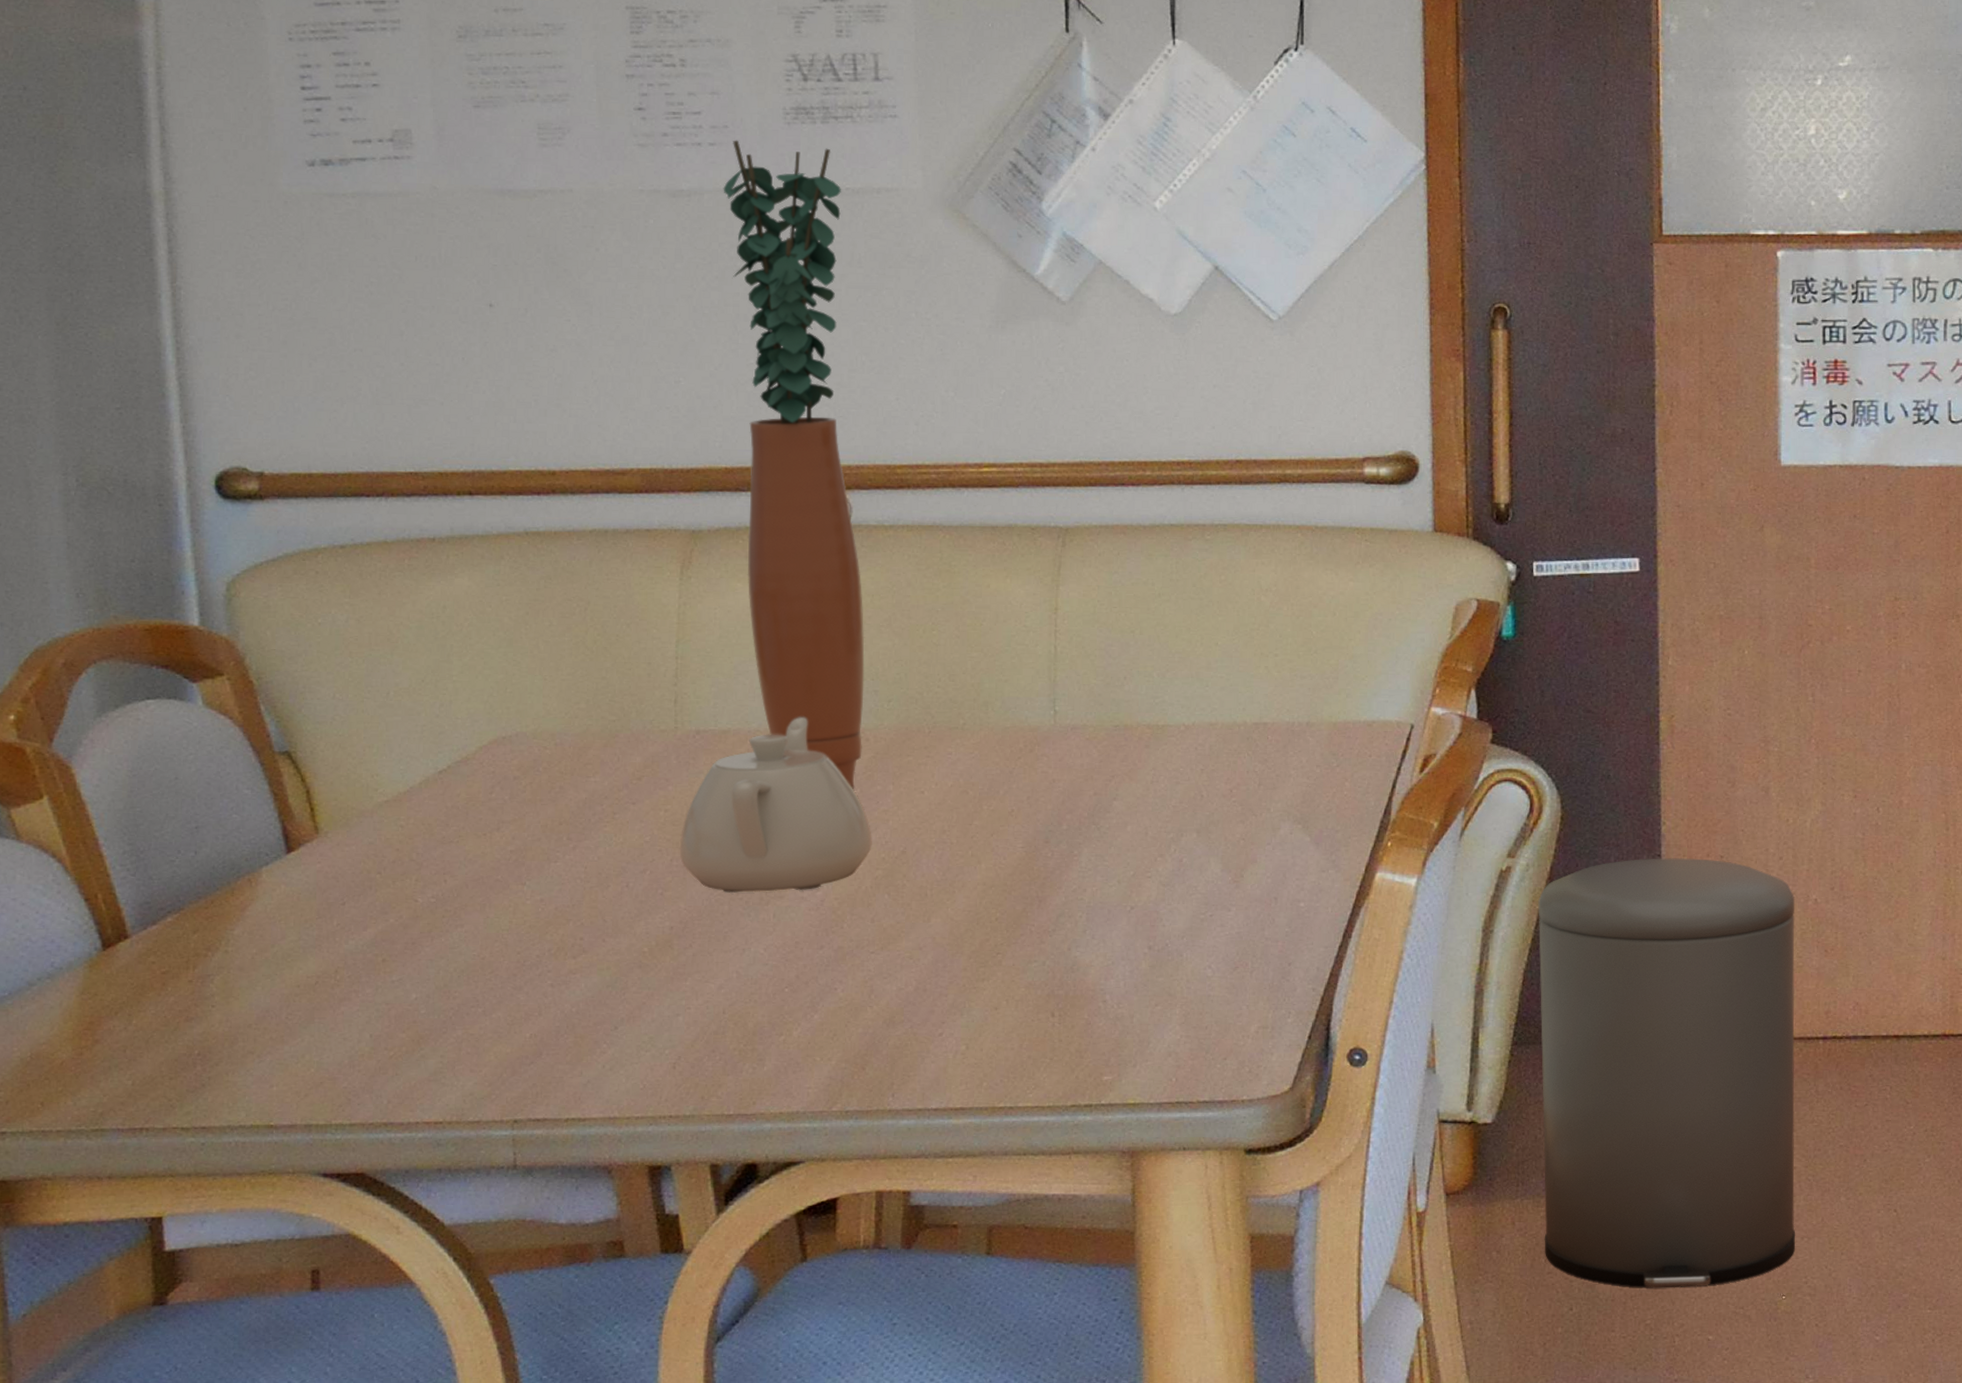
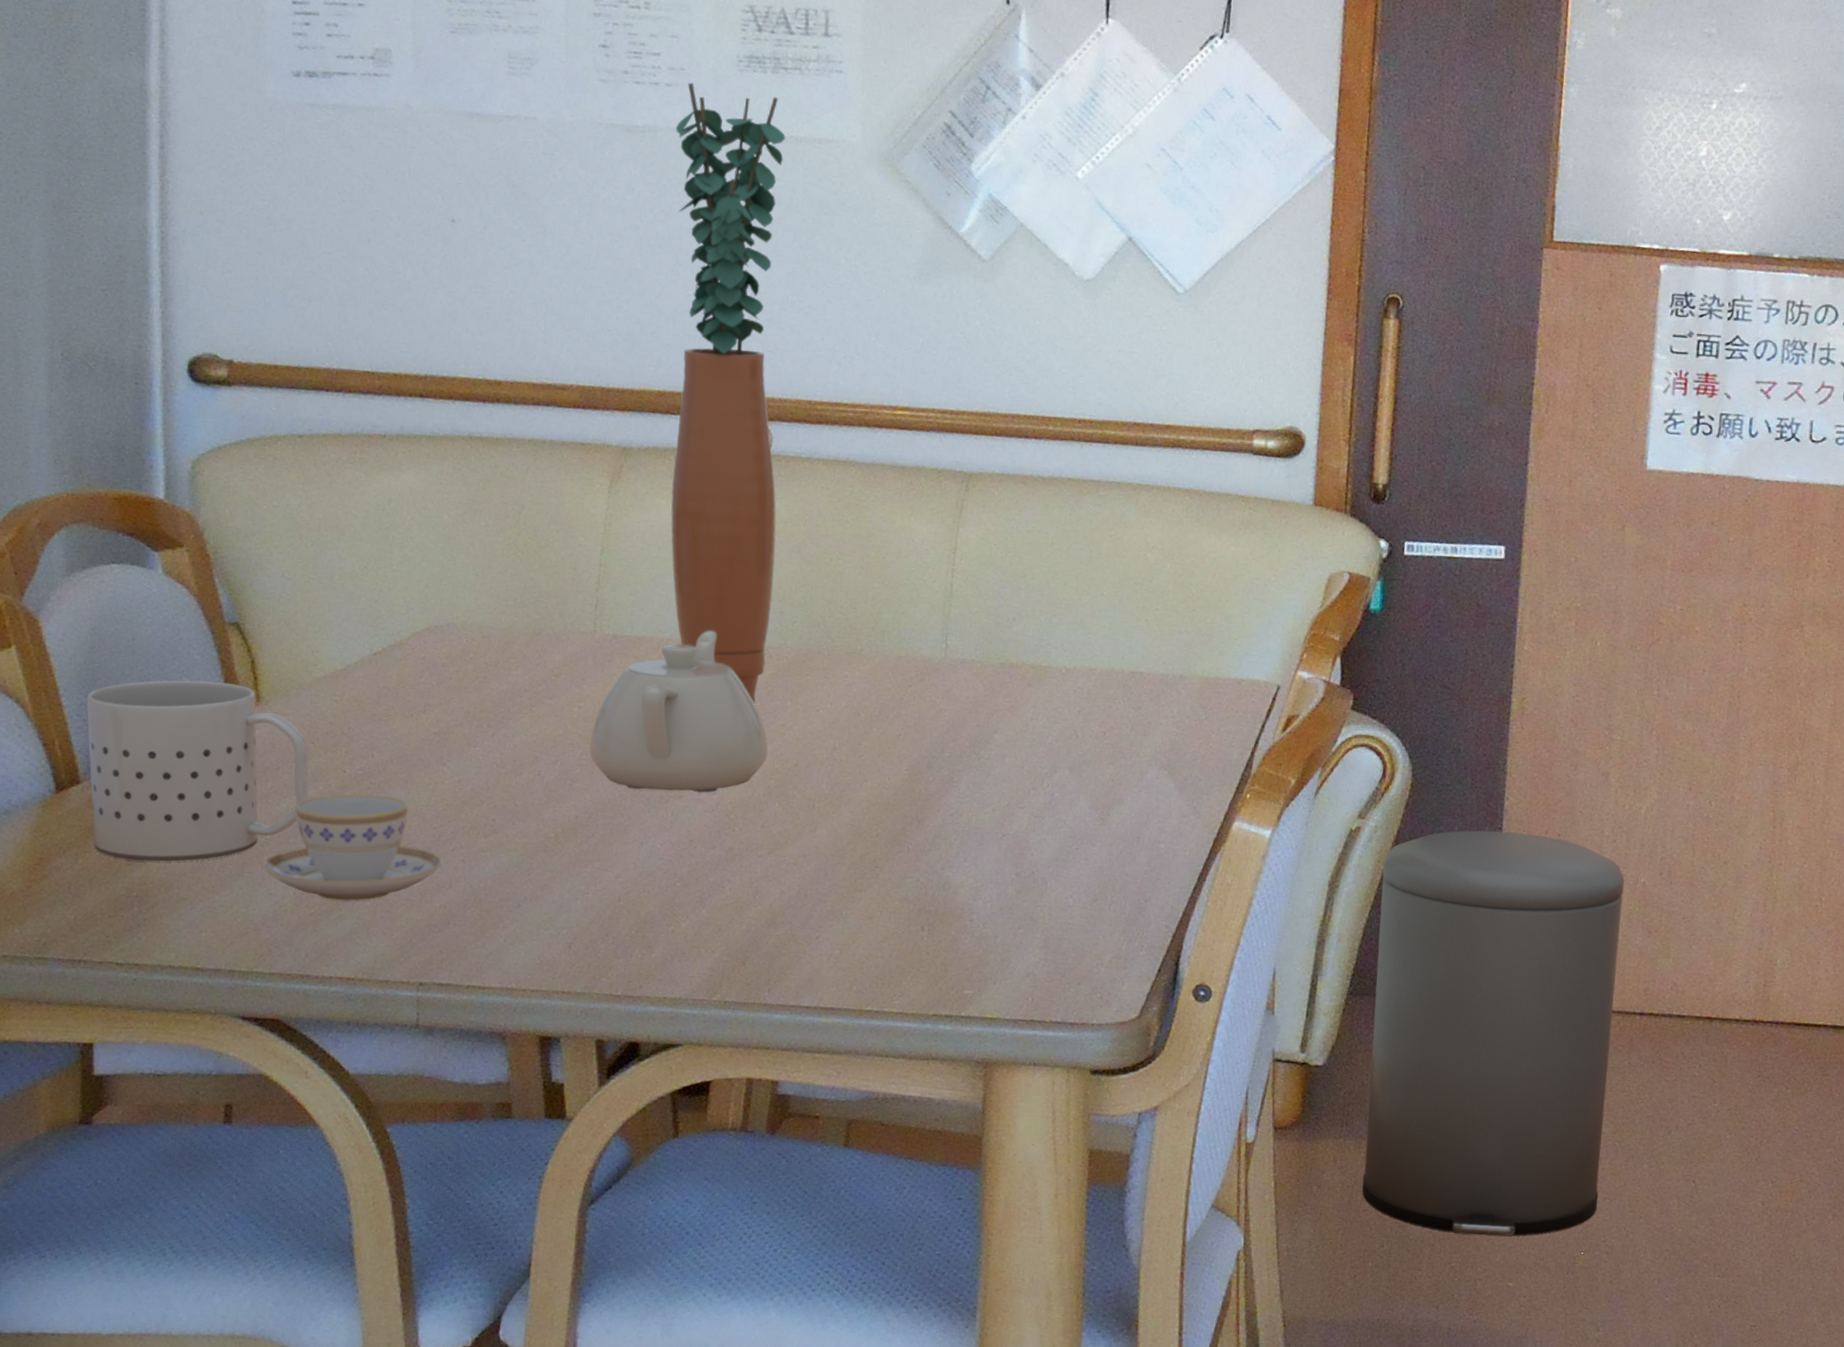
mug: none [129,816,379,1015] -> present [86,680,309,862]
teacup: none [332,922,531,1040] -> present [261,793,444,901]

